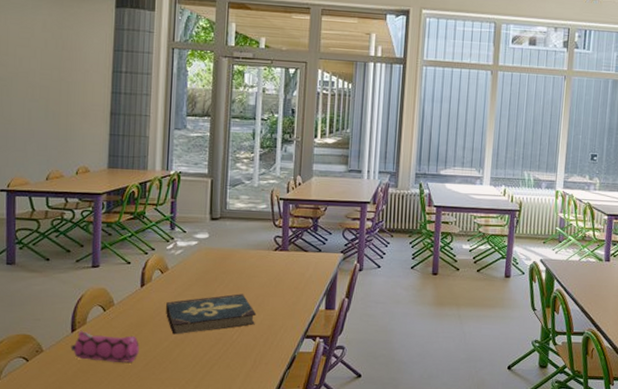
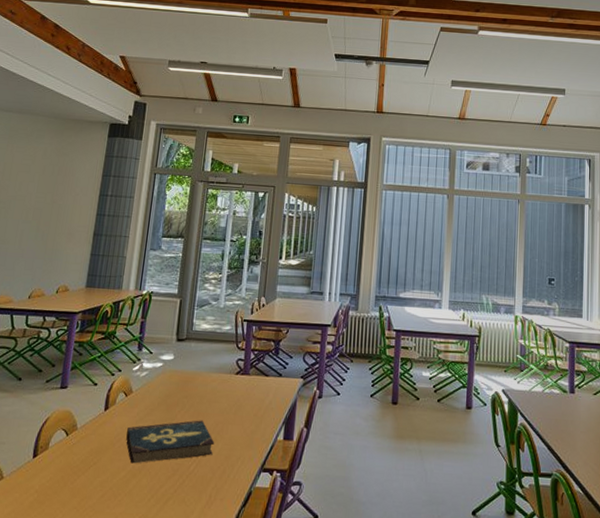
pencil case: present [70,330,139,363] -> none [30,455,97,494]

